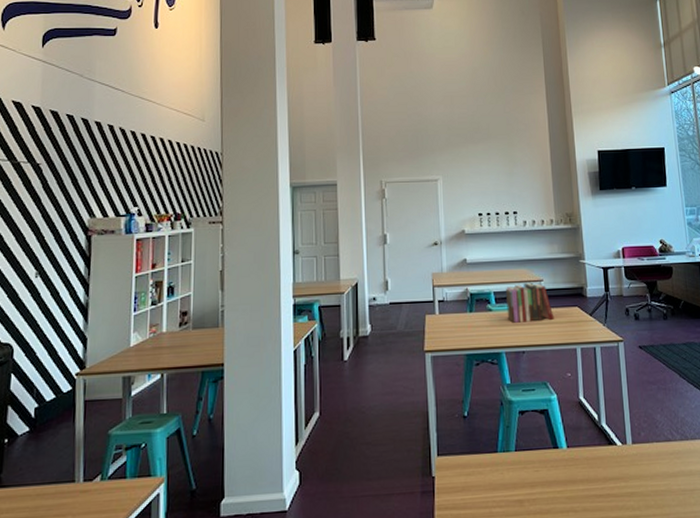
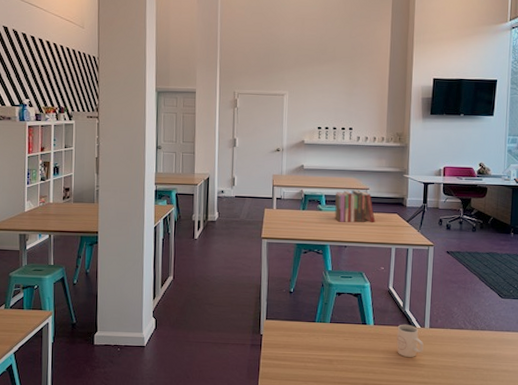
mug: none [595,442,629,486] -> present [396,324,424,358]

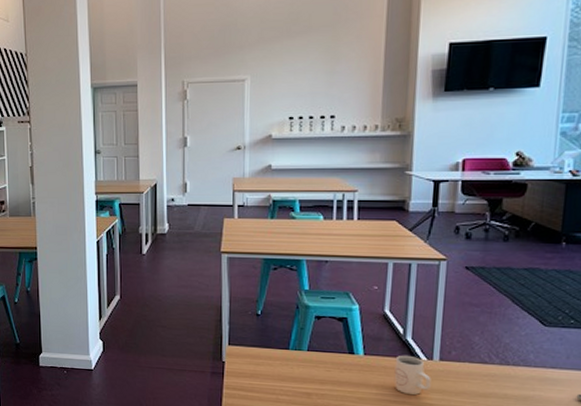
books: present [334,189,376,223] -> none [312,192,366,234]

